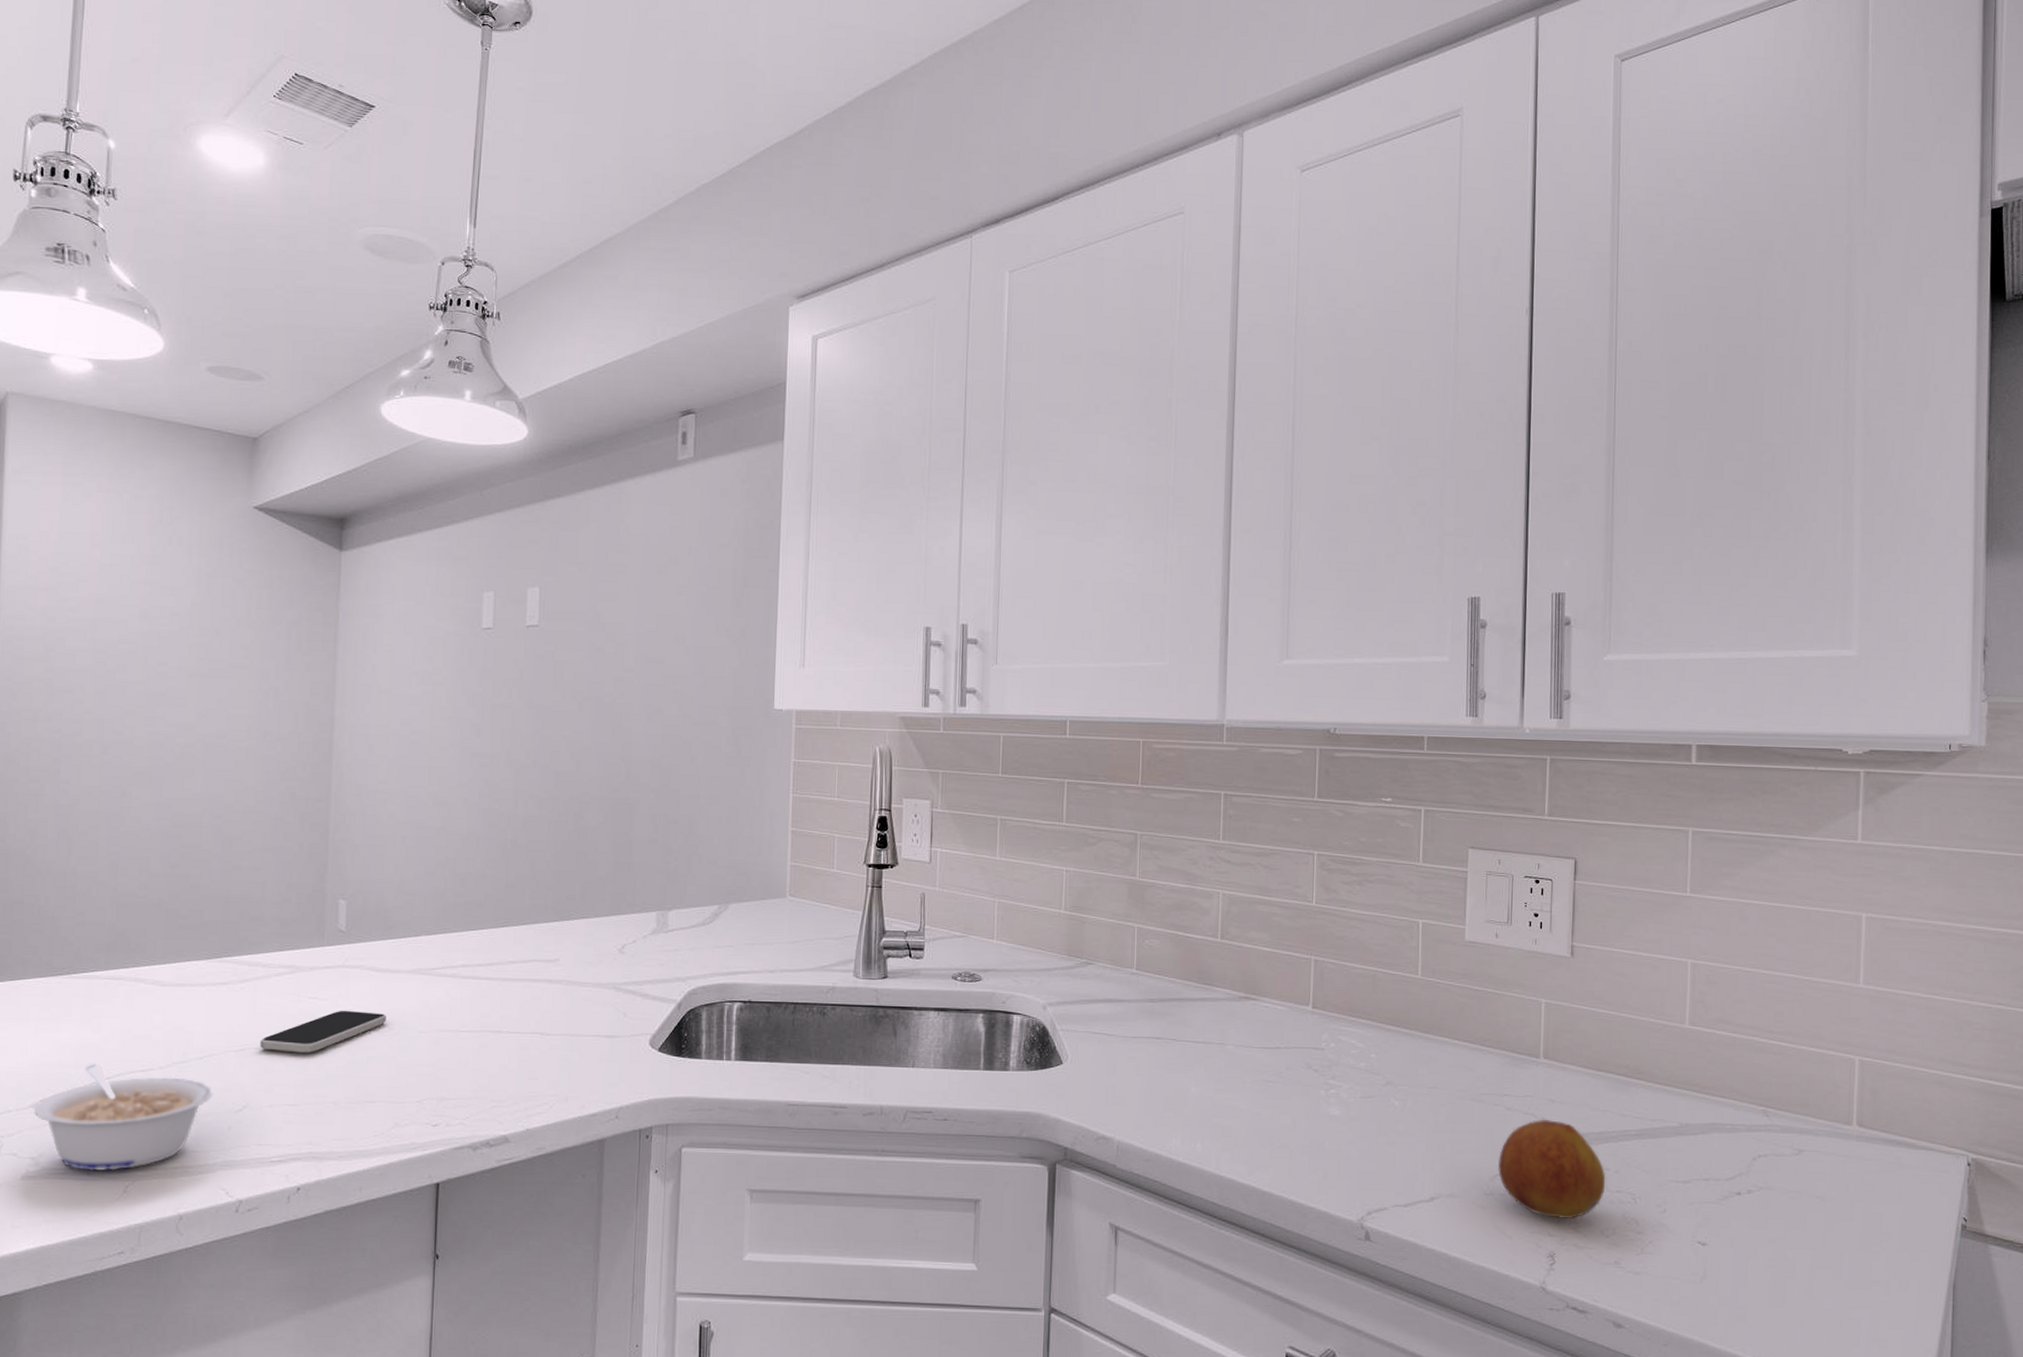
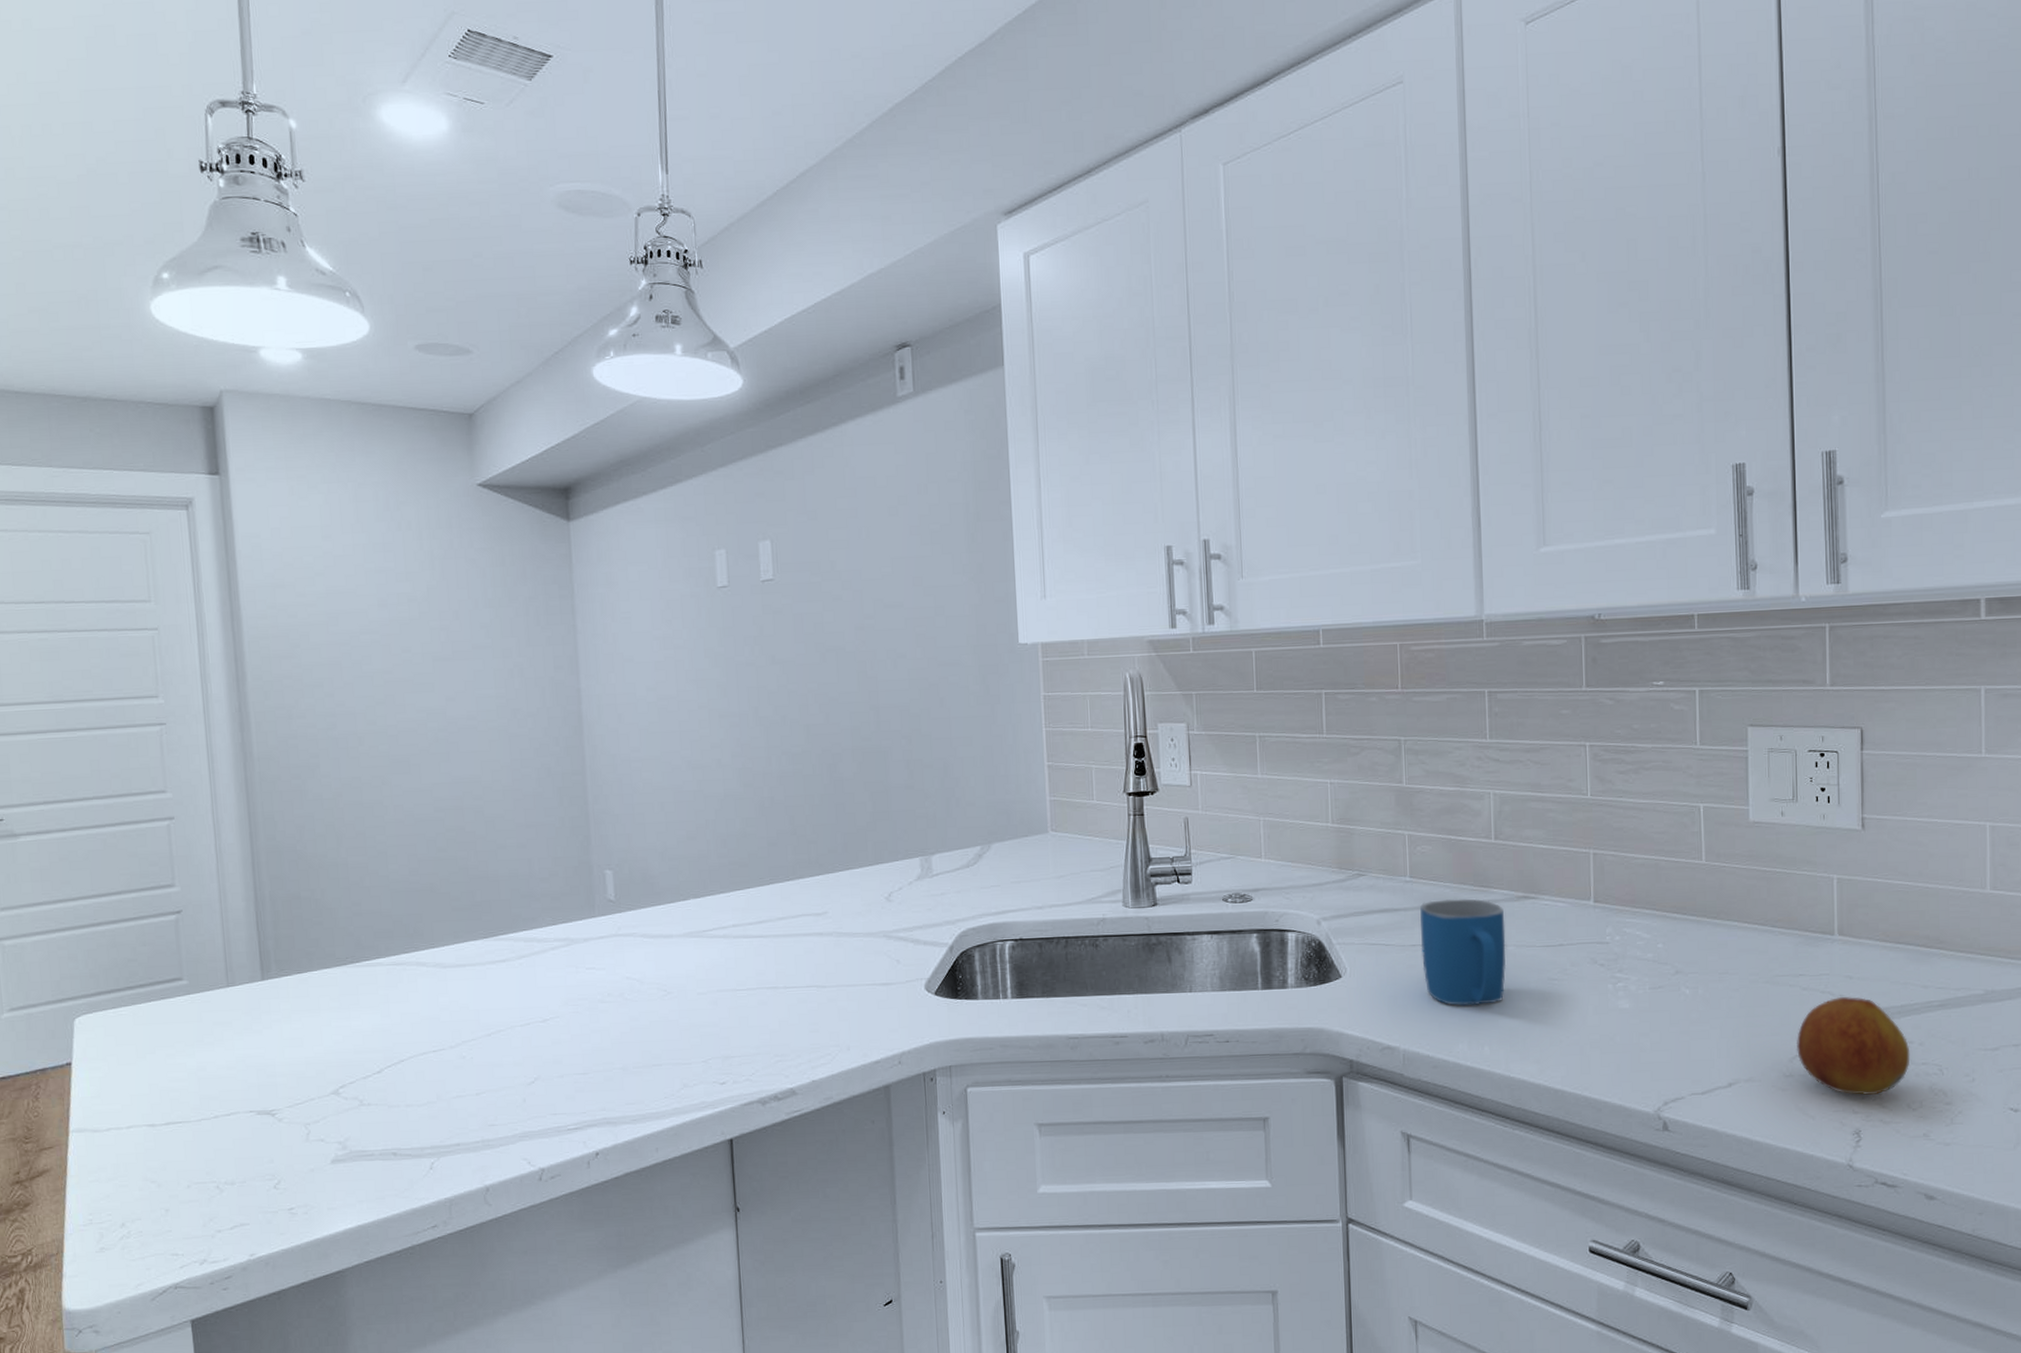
legume: present [33,1064,213,1171] -> none [335,1048,505,1151]
smartphone: present [260,1010,386,1053] -> none [544,977,664,1023]
mug: none [1142,994,1226,1102] -> present [1420,898,1507,1007]

